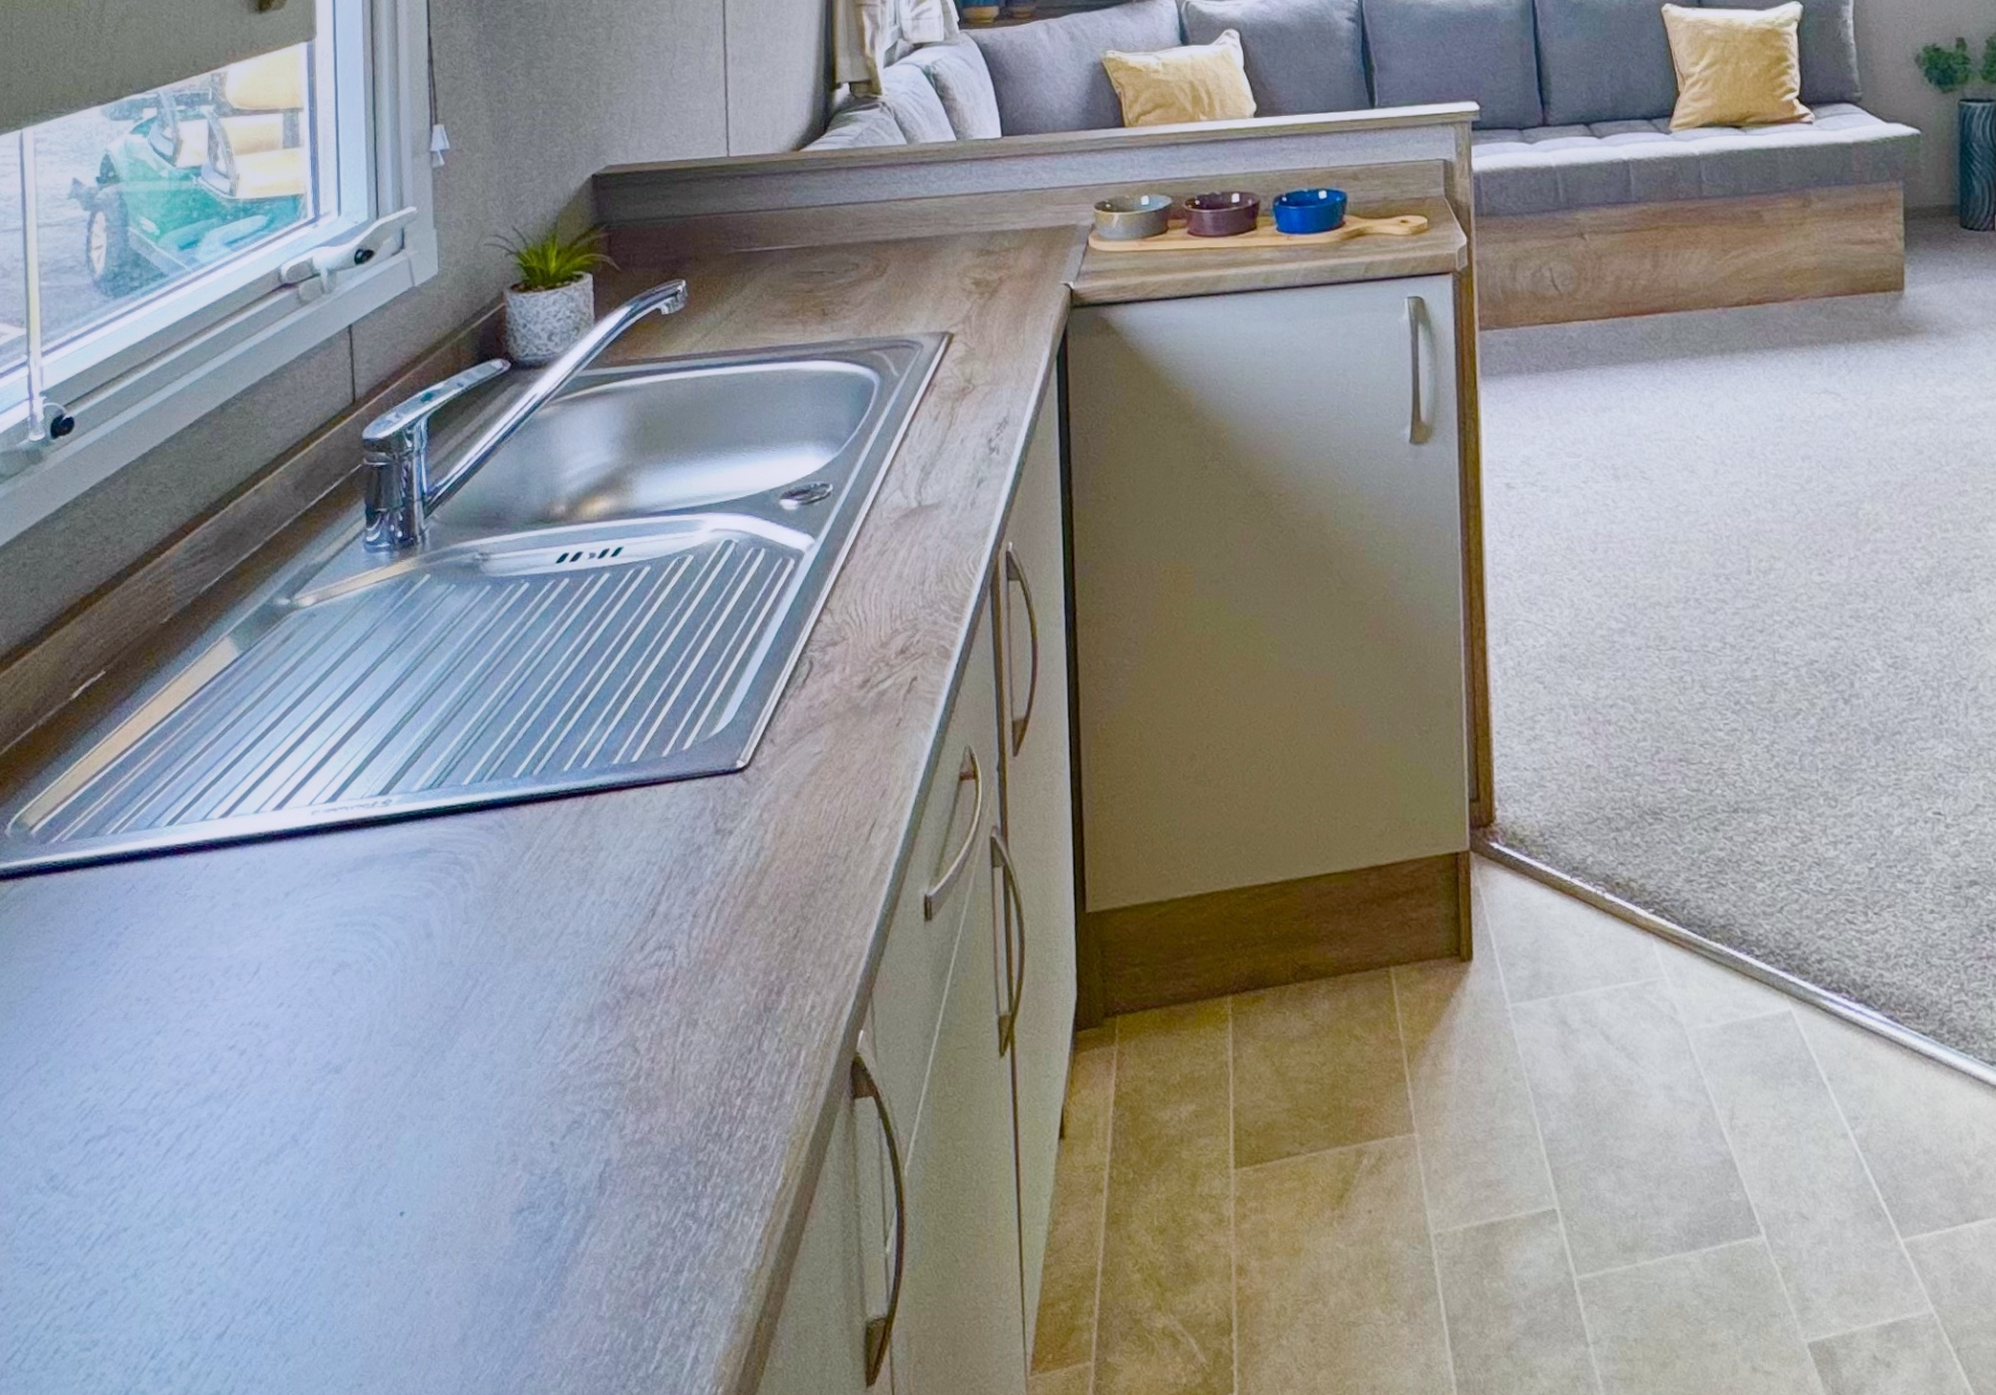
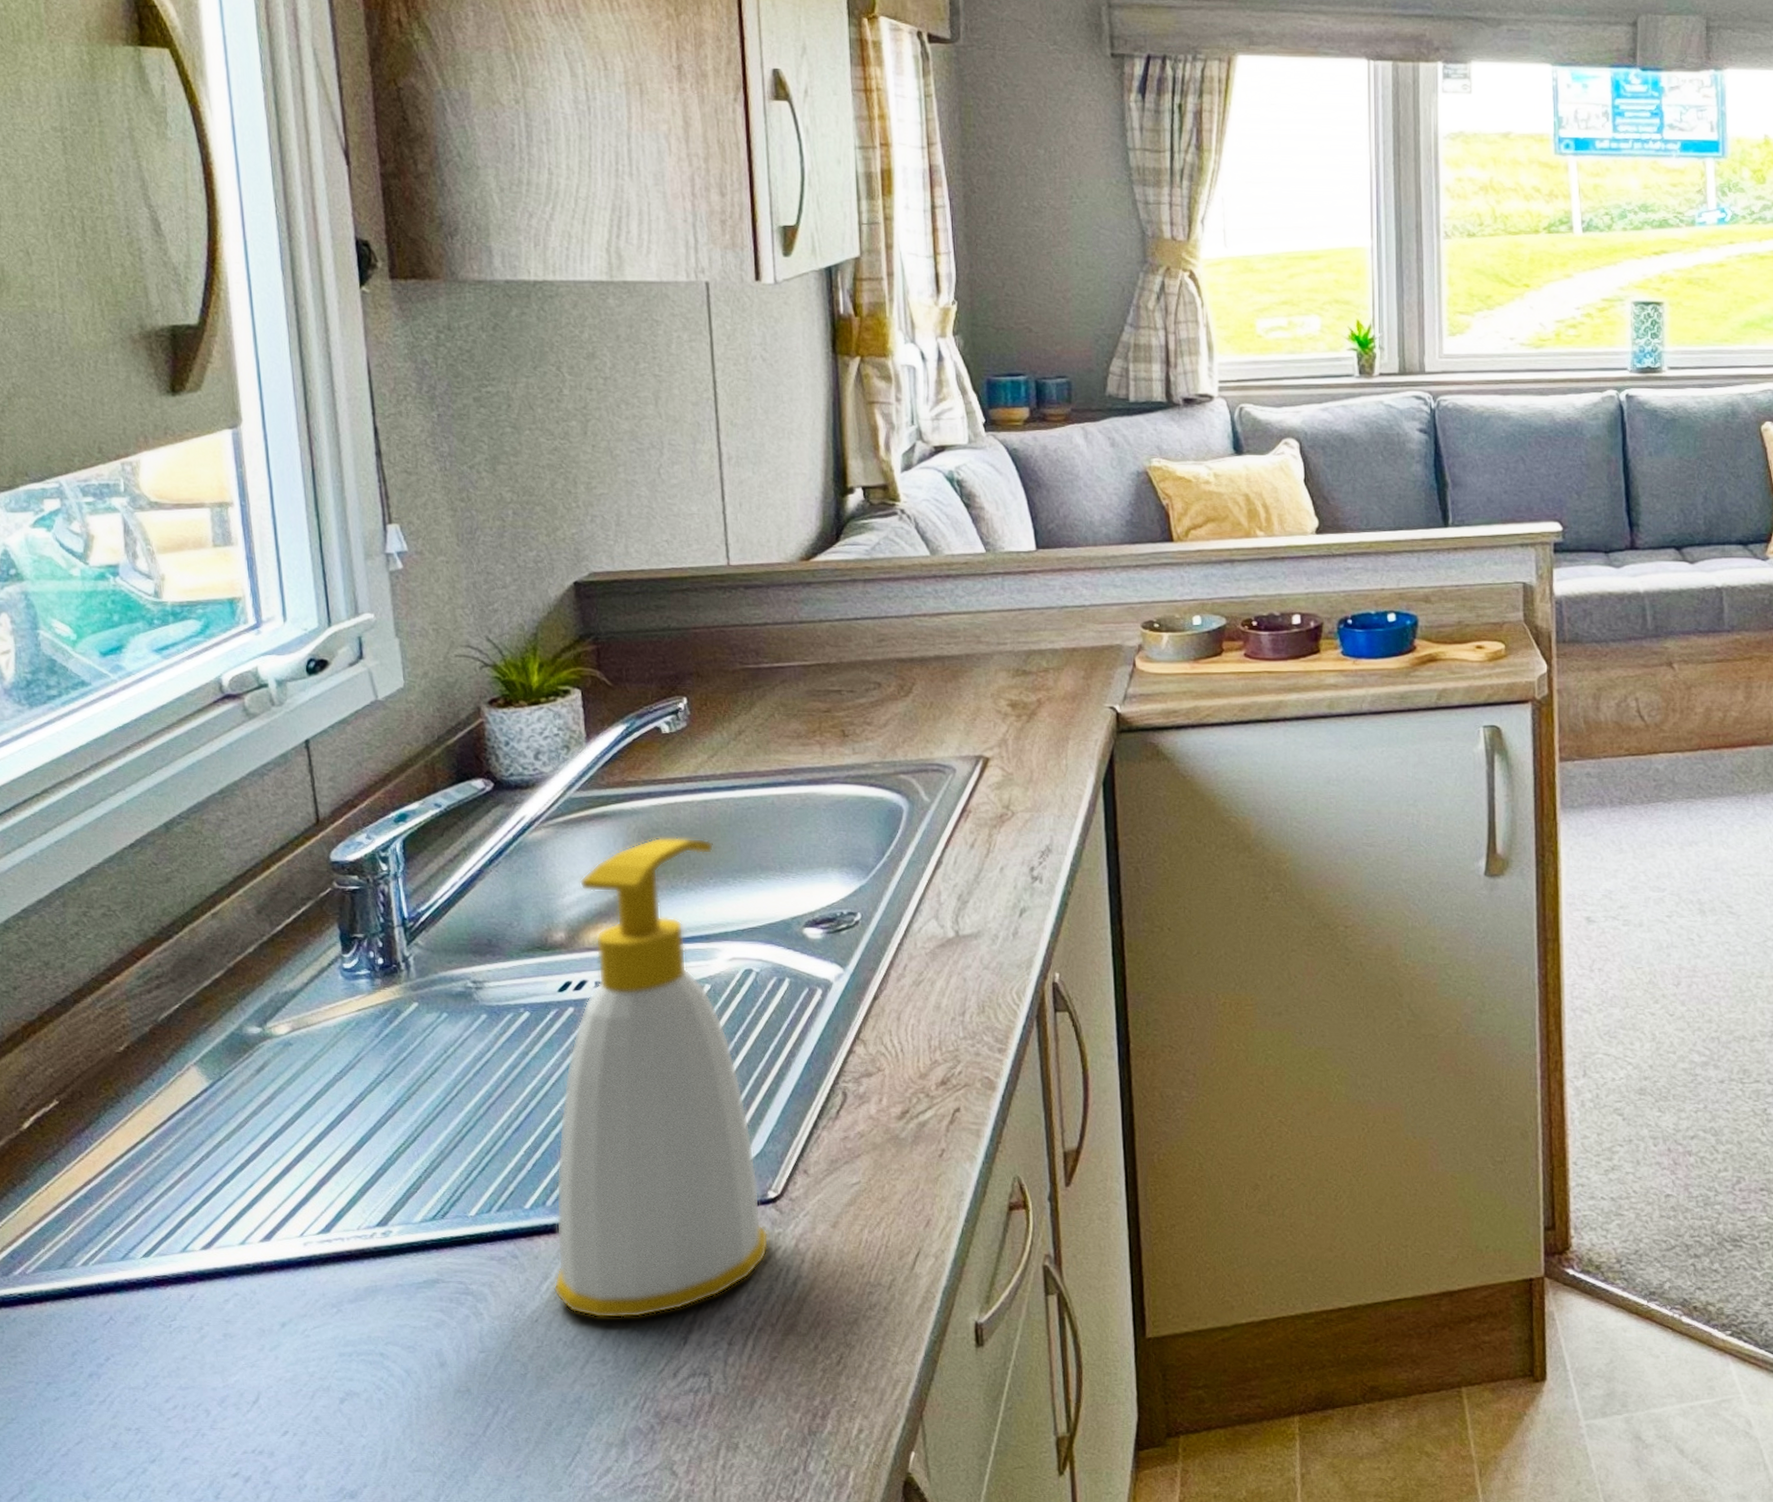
soap bottle: none [534,413,735,890] -> present [553,837,769,1319]

